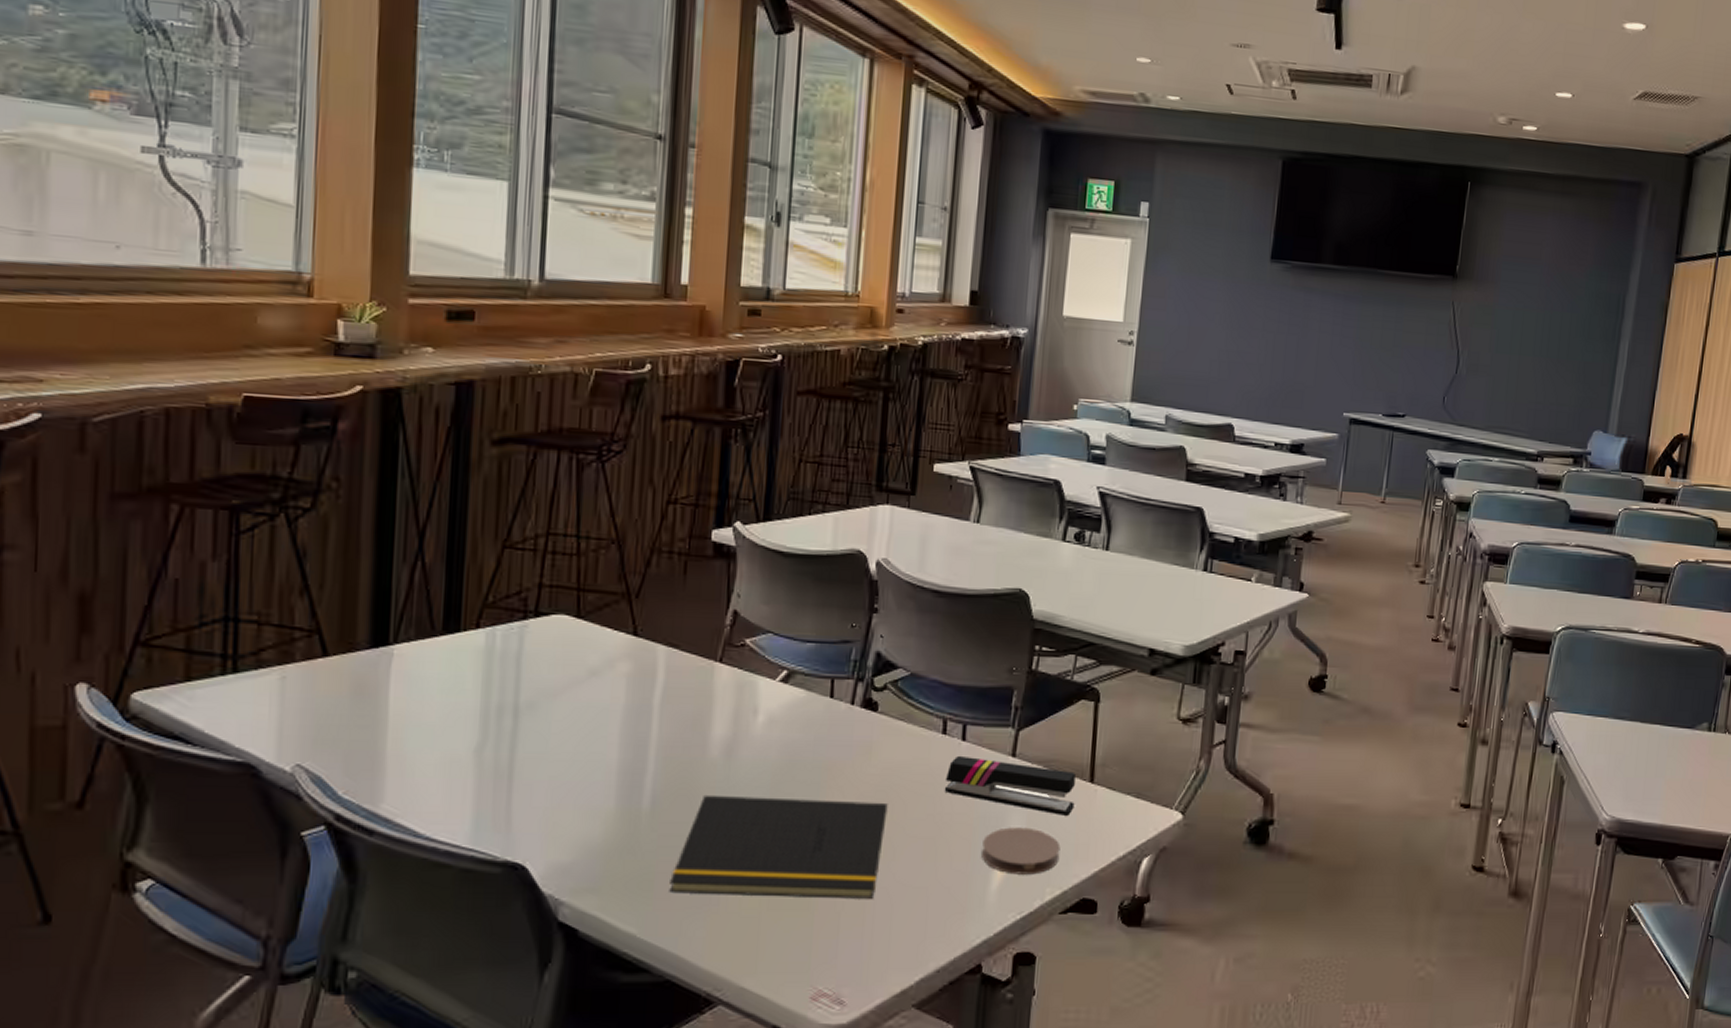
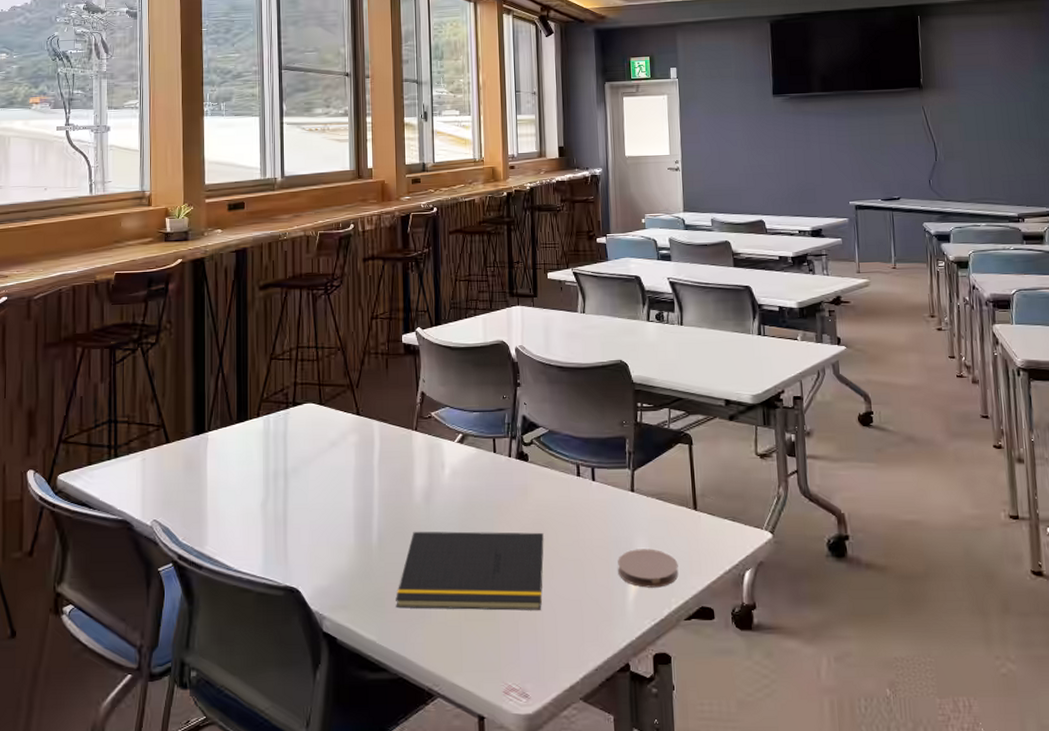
stapler: present [944,755,1076,816] -> none [583,492,685,538]

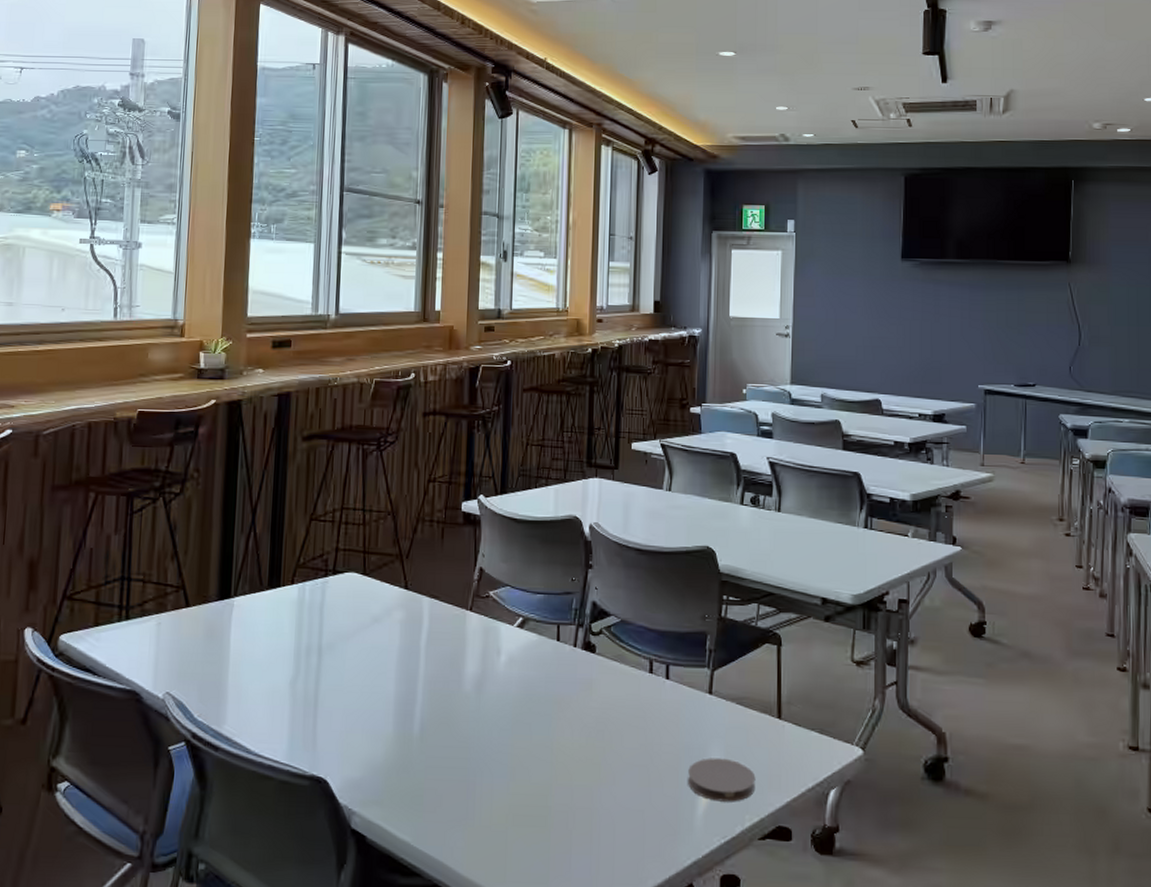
notepad: present [396,531,544,611] -> none [435,723,607,819]

